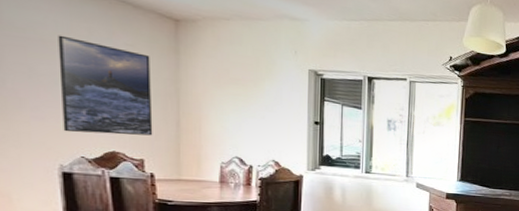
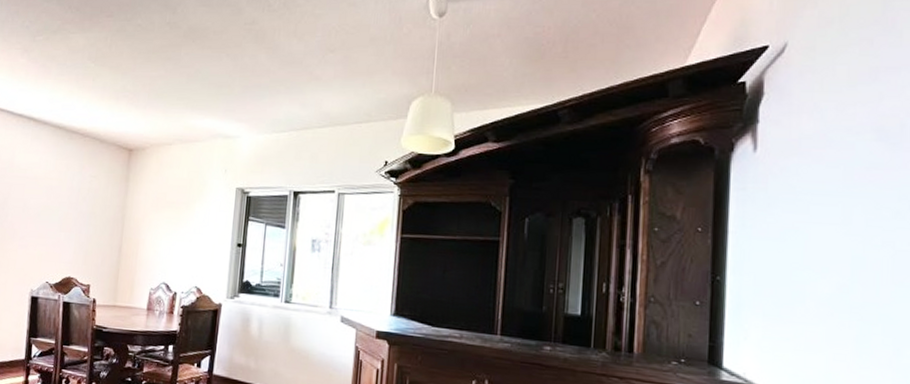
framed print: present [58,35,153,136] -> none [38,172,107,262]

